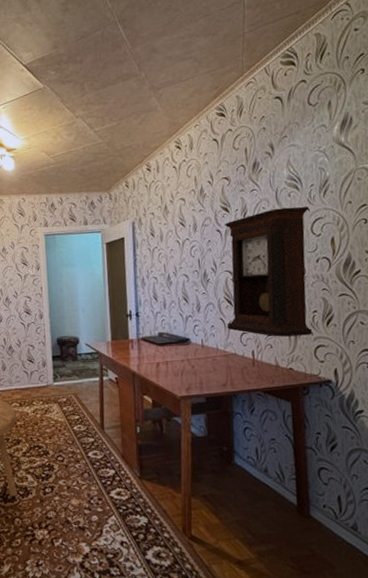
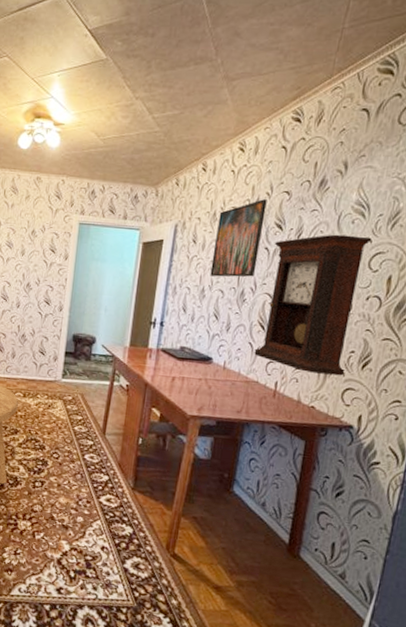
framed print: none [170,187,213,264] -> present [210,199,267,277]

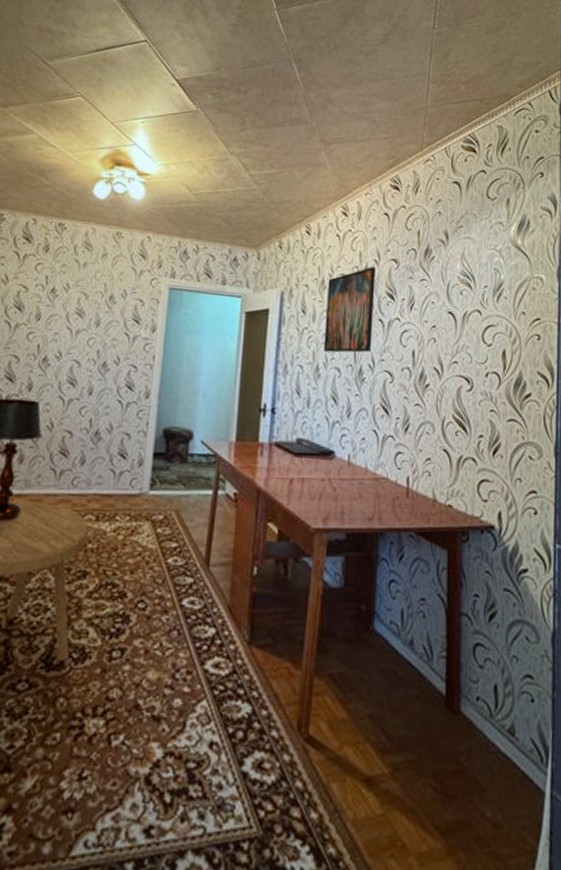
pendulum clock: present [254,234,371,376] -> none [380,305,480,466]

